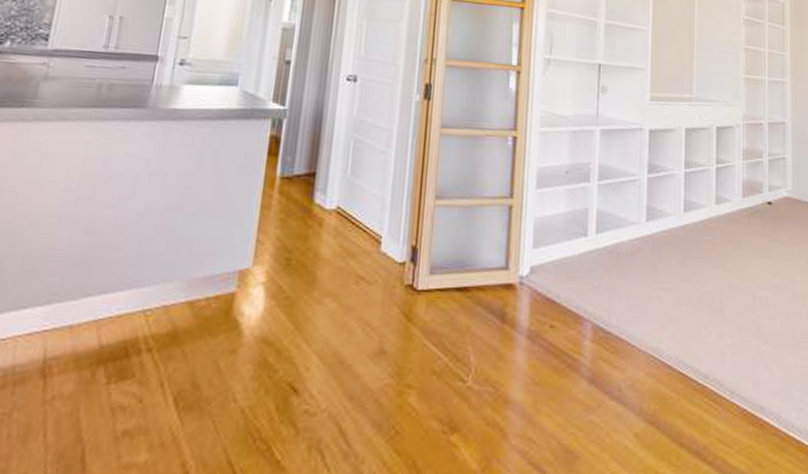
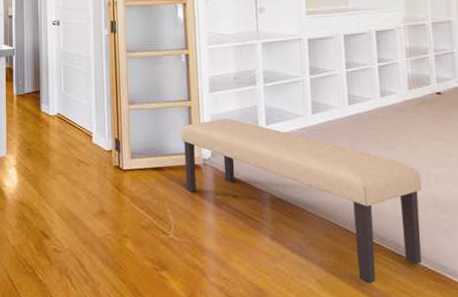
bench: none [495,223,748,435] -> present [181,119,422,284]

